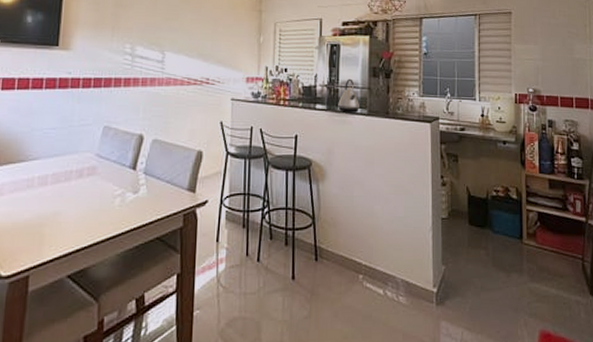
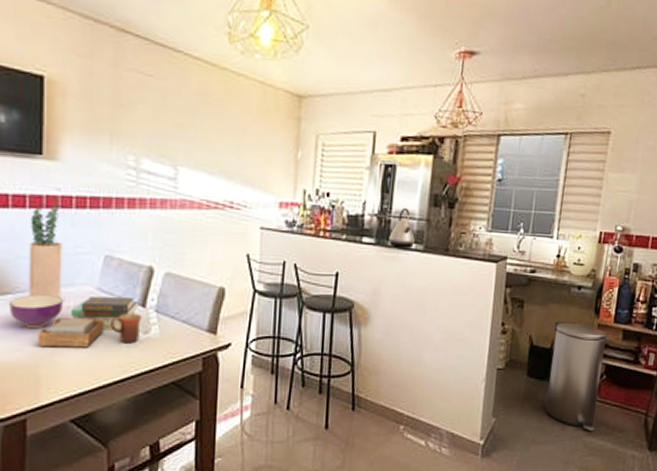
bowl: none [22,162,68,192] -> present [10,295,64,329]
vase: none [39,81,70,164] -> present [29,199,63,298]
napkin holder: none [44,181,101,208] -> present [38,318,104,348]
books: none [74,161,130,191] -> present [71,295,138,330]
mug: none [106,175,133,203] -> present [111,313,143,344]
pedal bin: none [487,174,537,276] -> present [545,322,607,430]

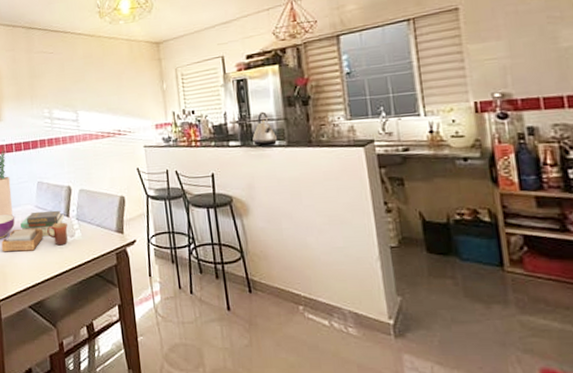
pedal bin: present [545,322,607,430] -> none [445,194,530,308]

